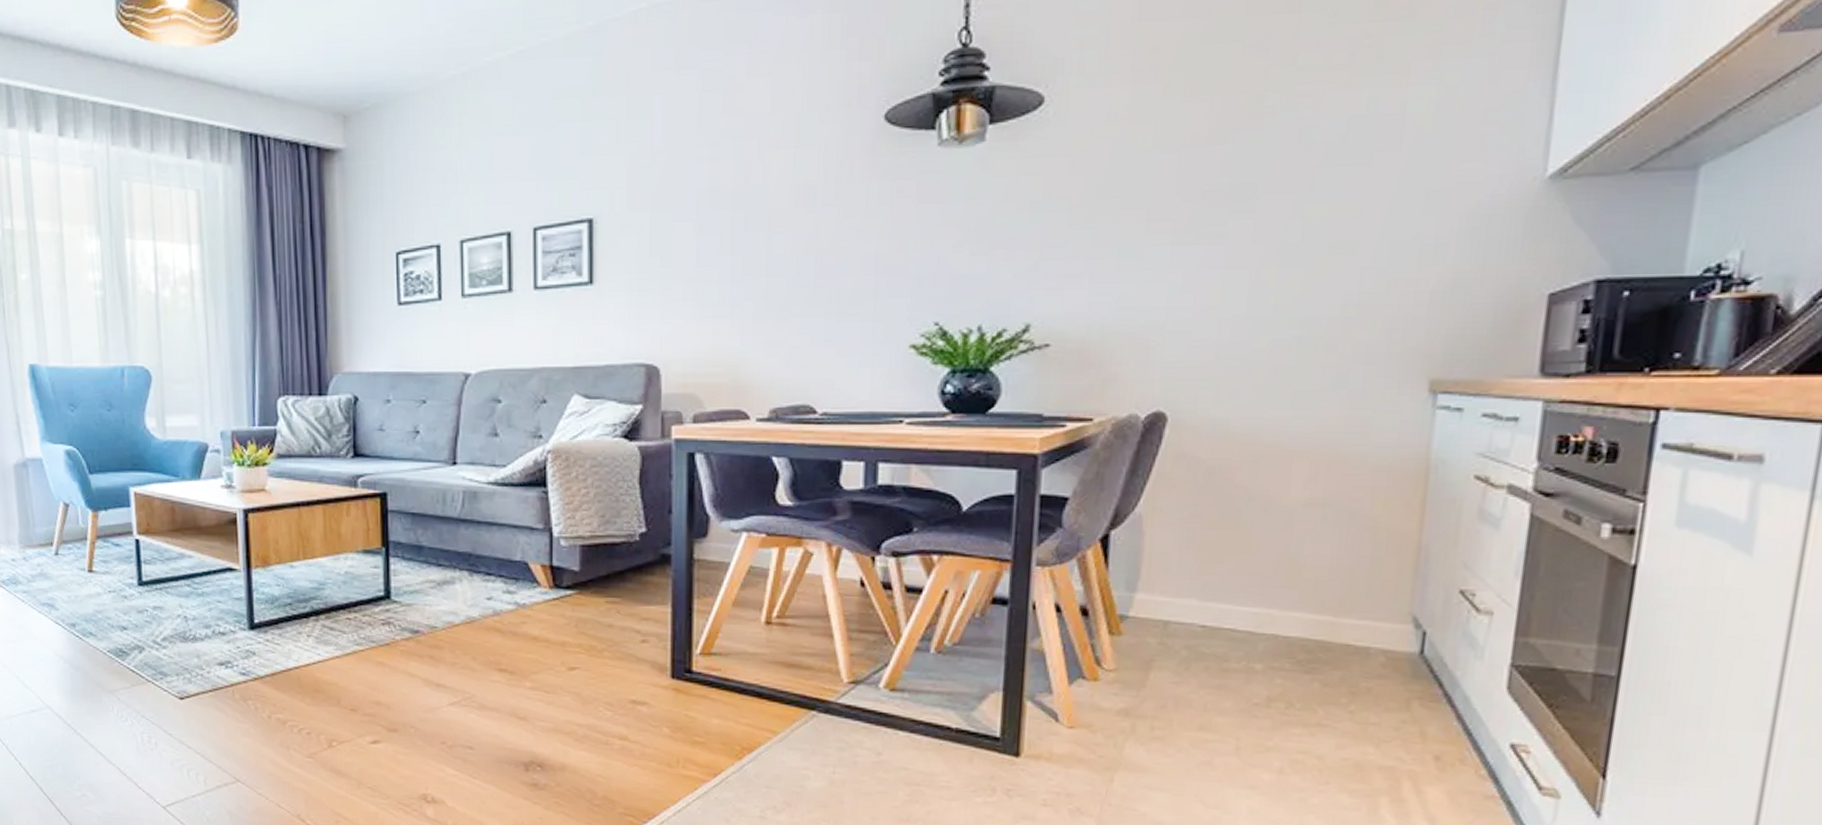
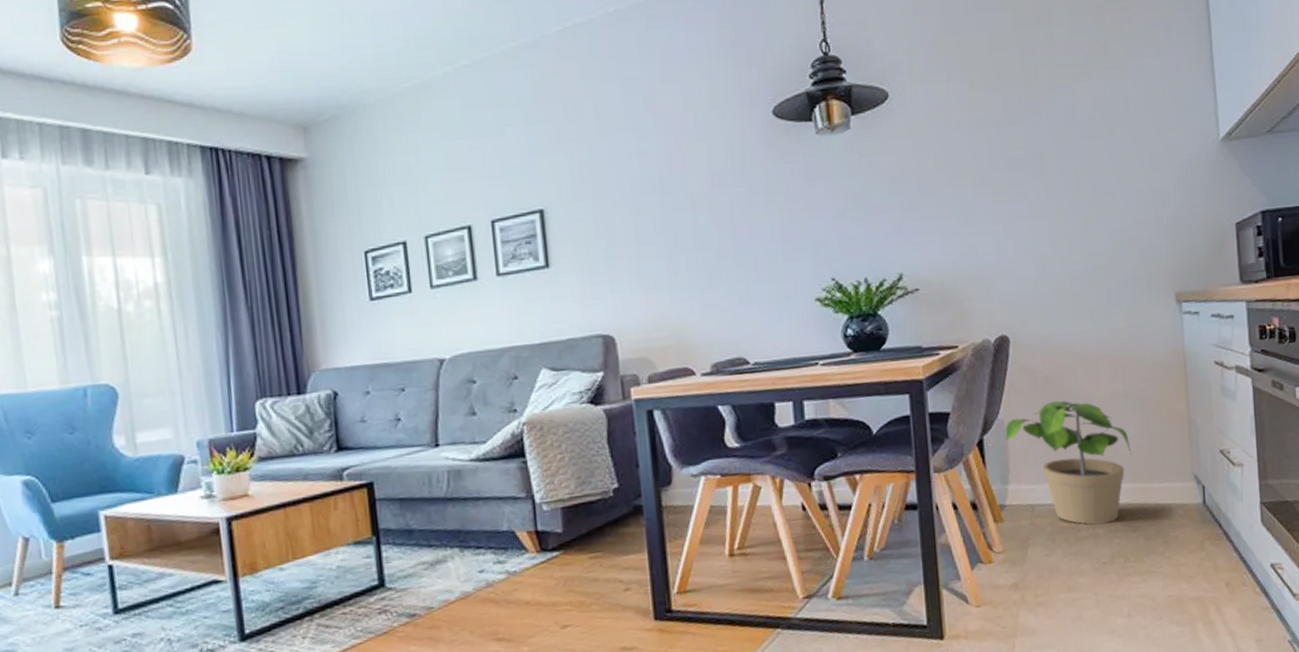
potted plant: none [1139,500,1323,658] -> present [1005,400,1132,525]

